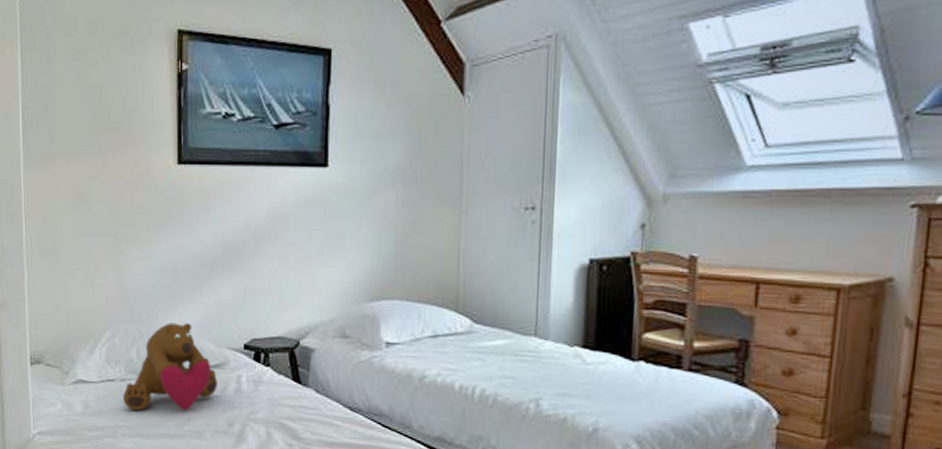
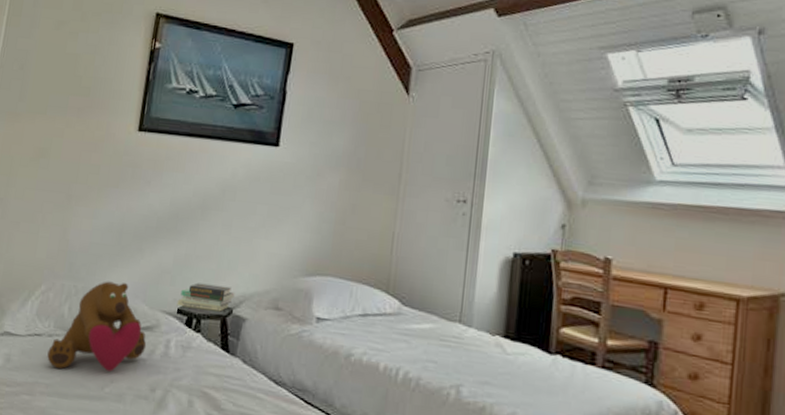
books: none [243,317,300,344] -> present [177,282,235,312]

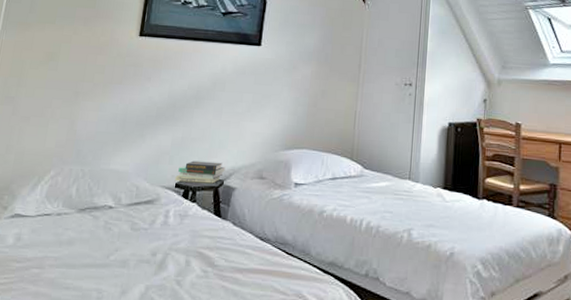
bear: present [47,281,147,371] -> none [56,164,148,243]

